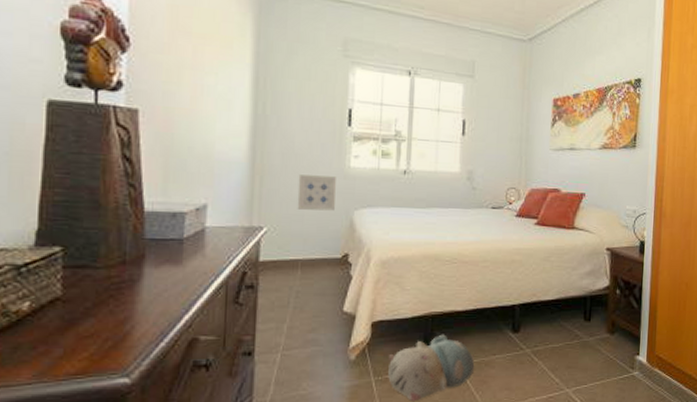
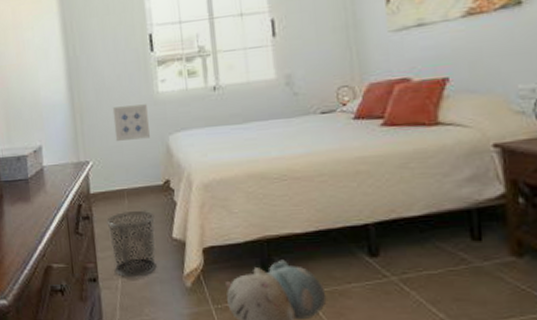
waste bin: none [273,281,328,352] -> present [106,210,157,278]

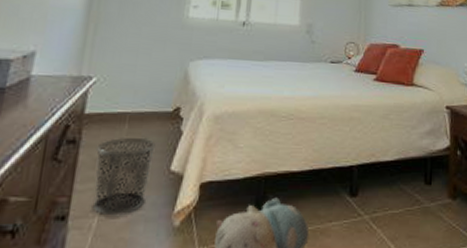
wall art: present [112,104,150,141] -> none [130,23,173,61]

